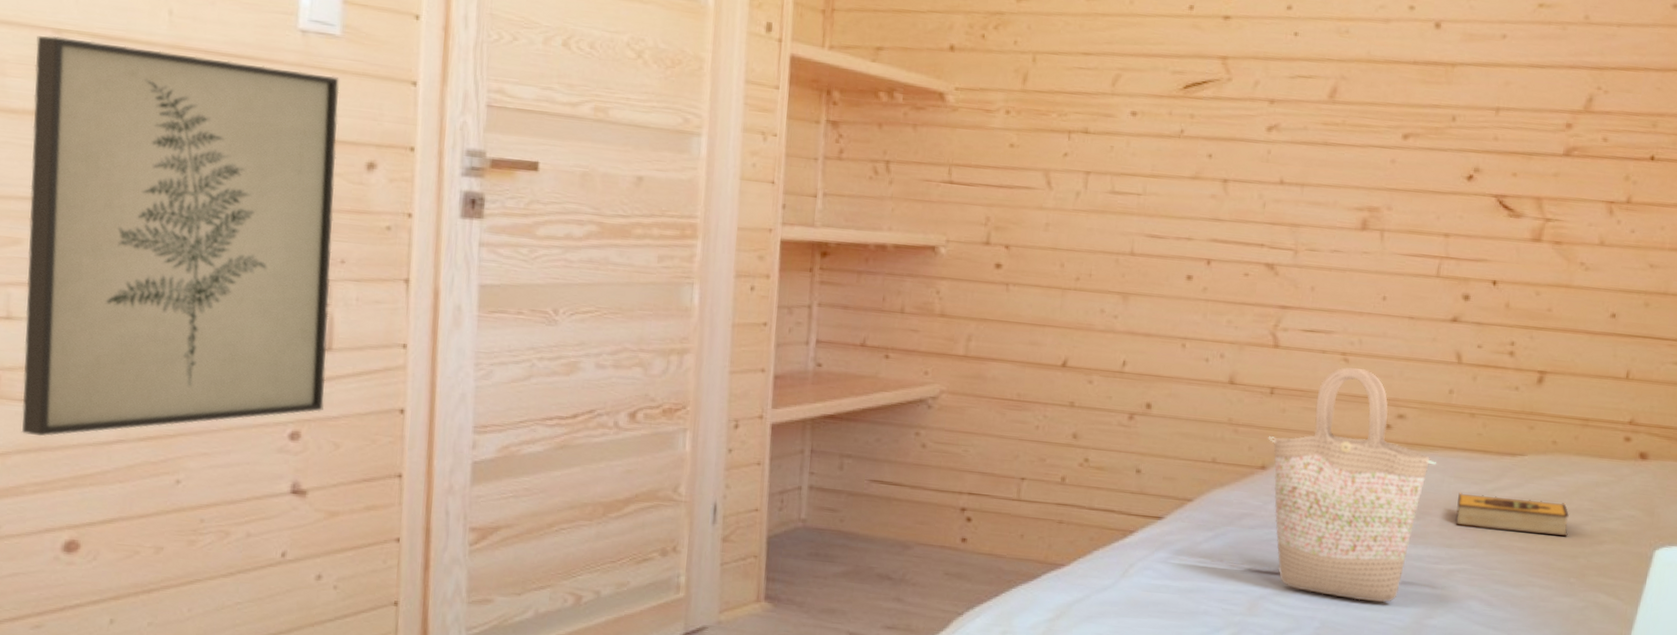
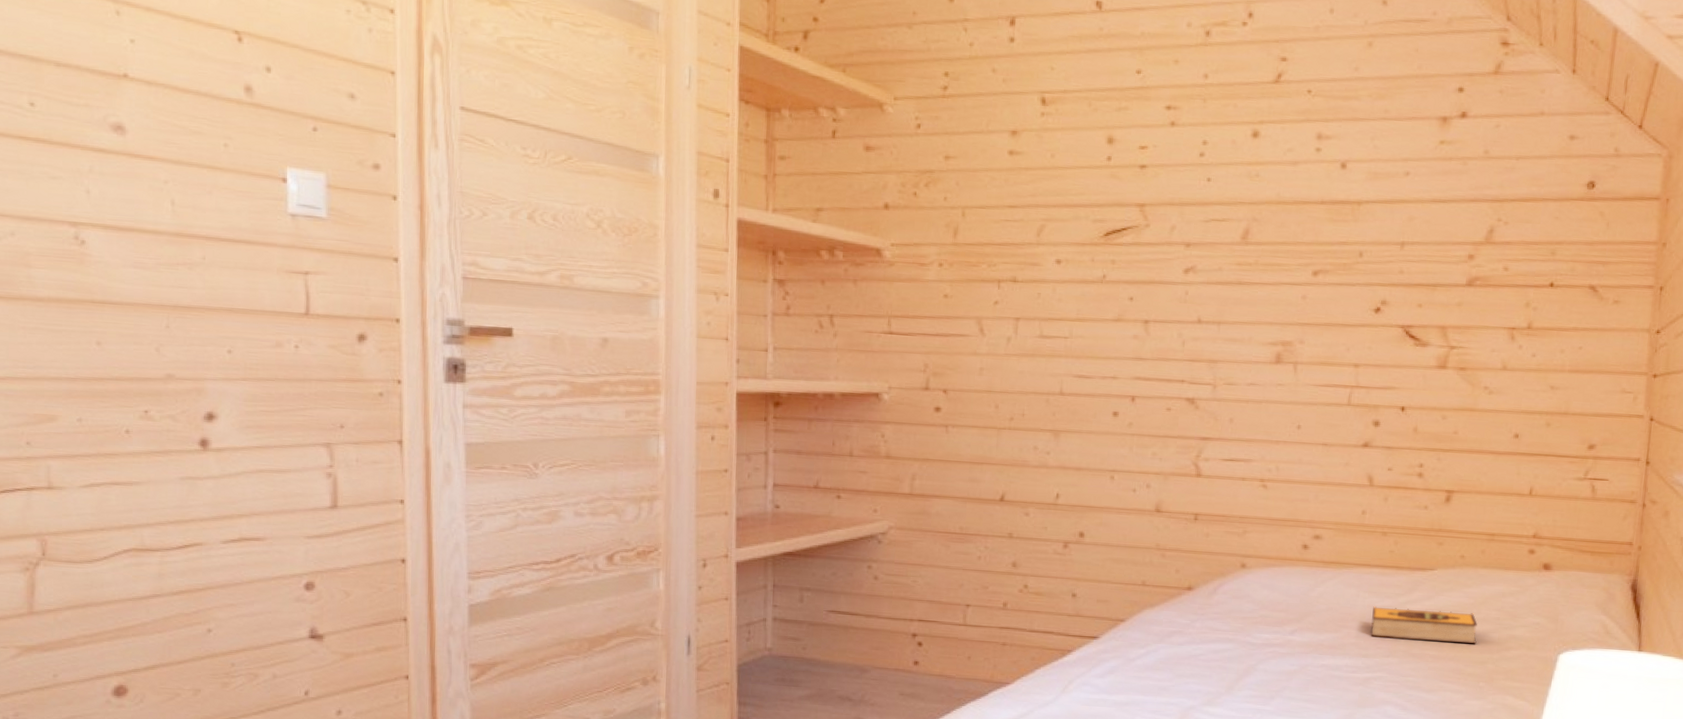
wall art: present [21,35,340,437] -> none [56,228,334,594]
shopping bag: present [1268,367,1437,603] -> none [1193,493,1352,710]

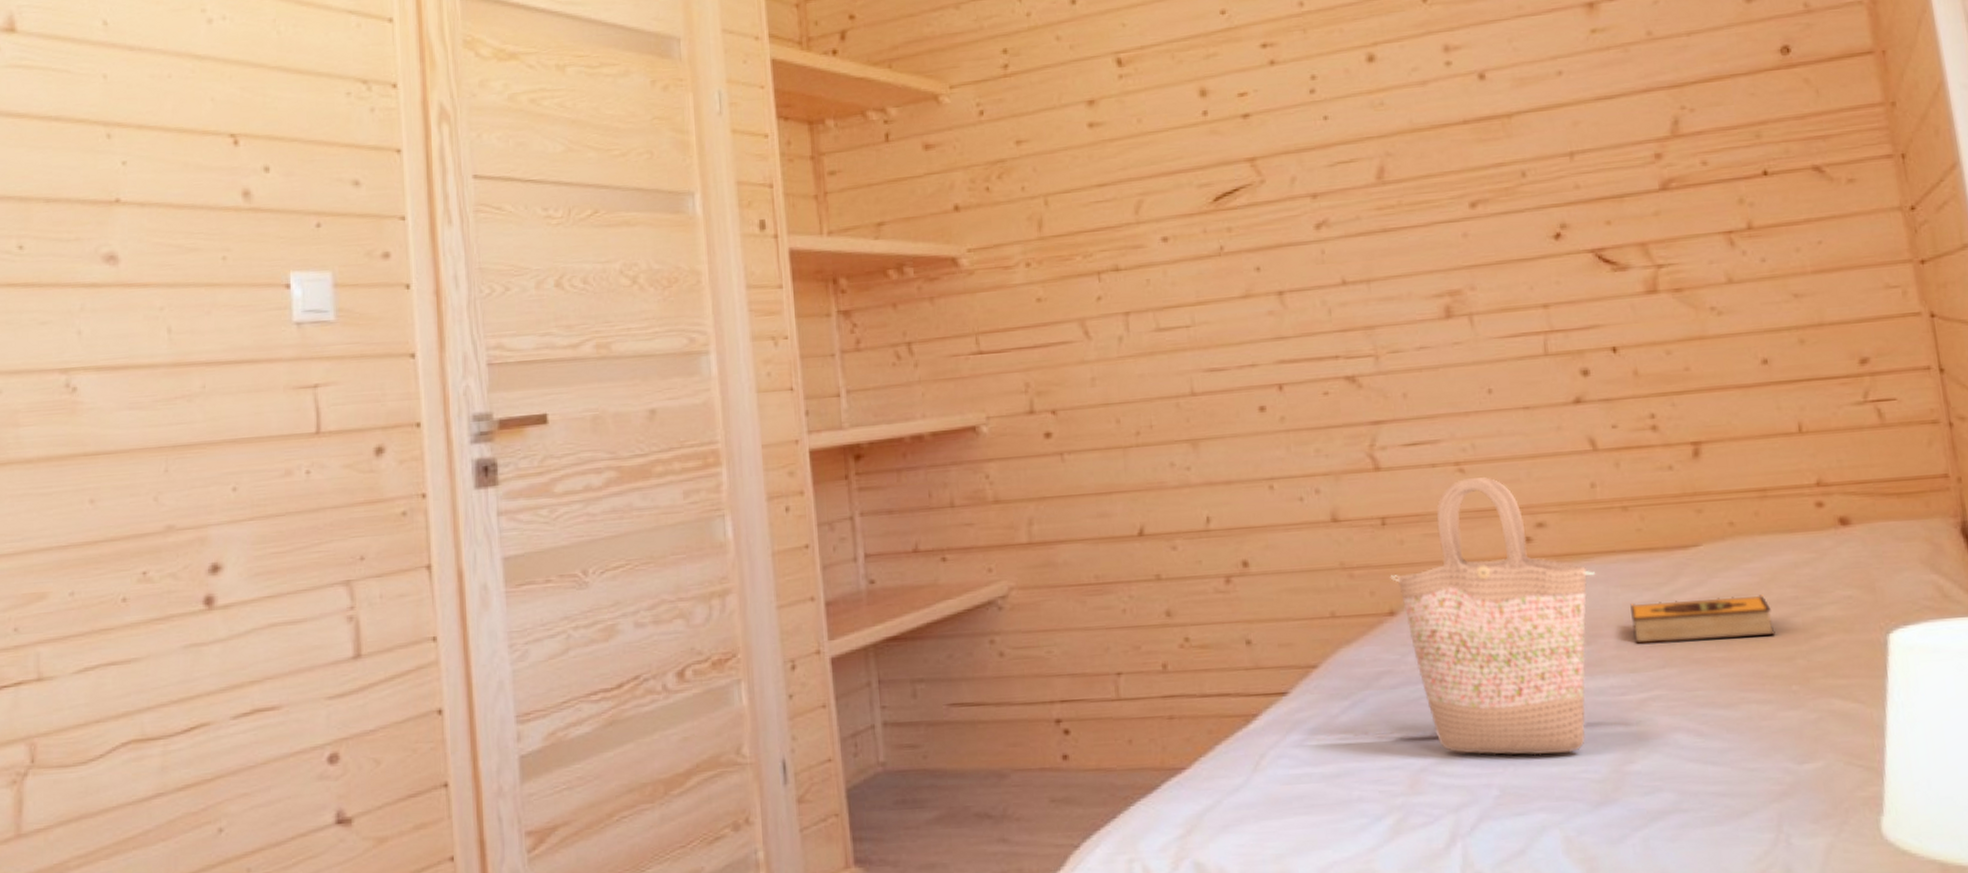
shopping bag: none [1193,493,1352,710] -> present [1390,477,1596,756]

